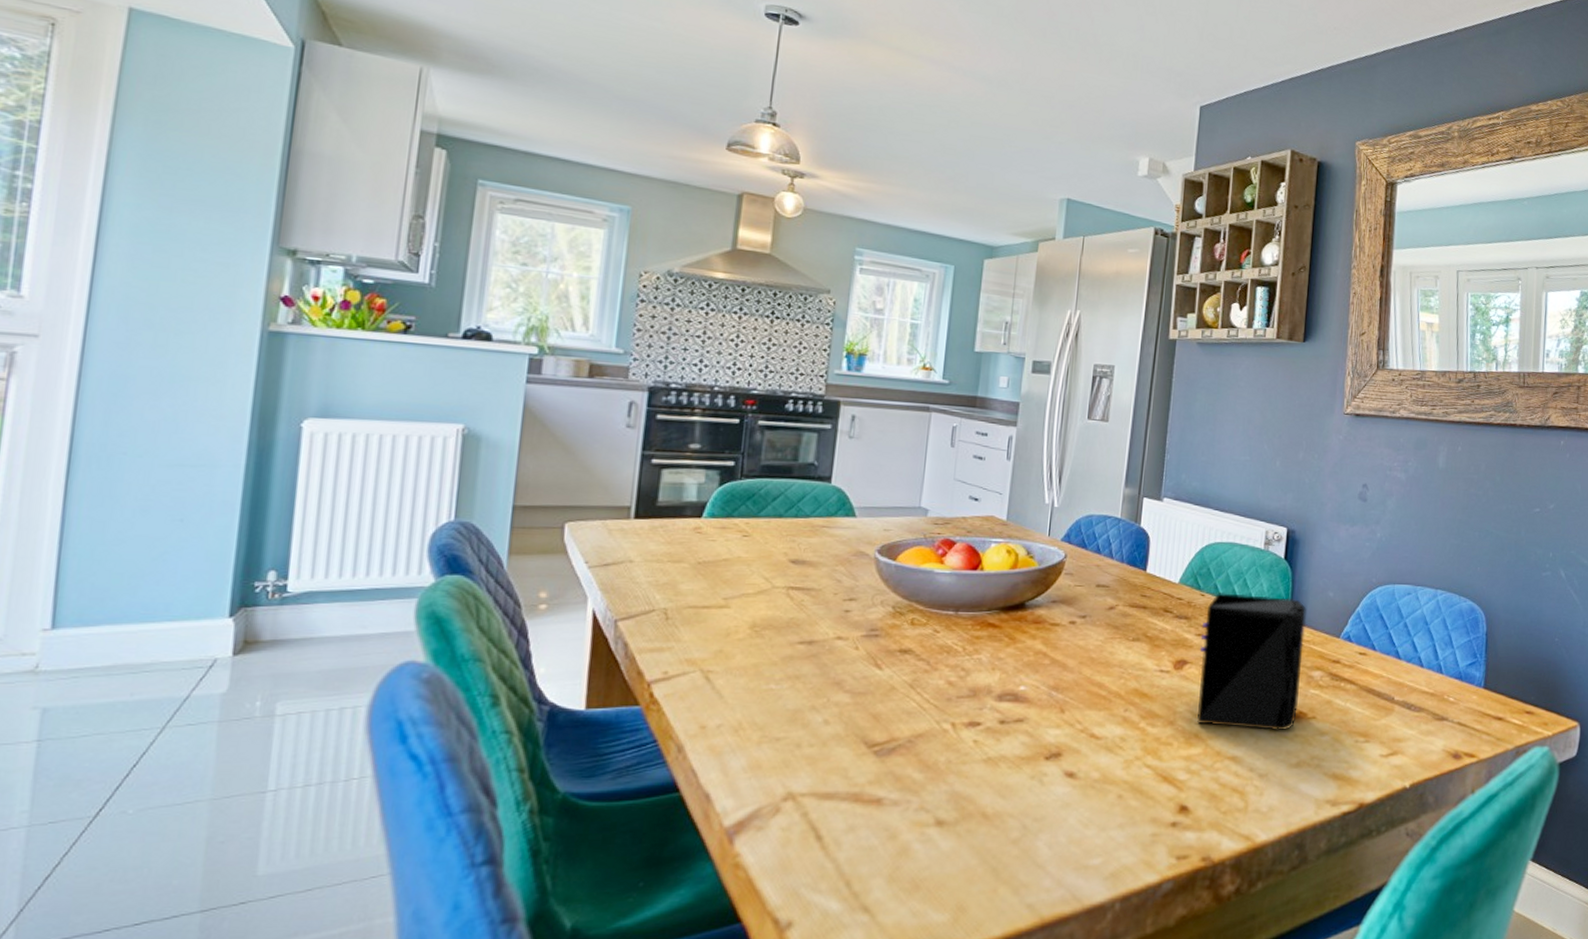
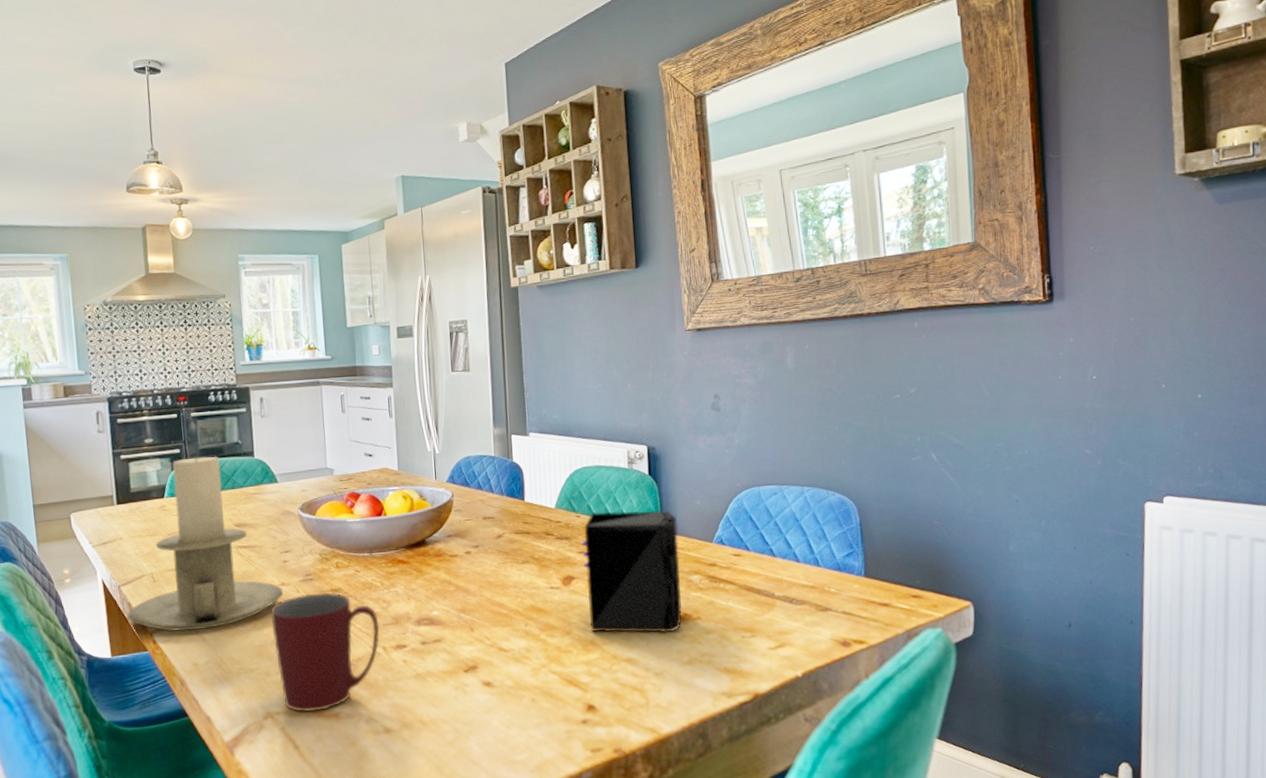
candle holder: none [619,474,837,685] -> present [127,456,283,631]
mug: none [812,652,953,795] -> present [270,592,380,712]

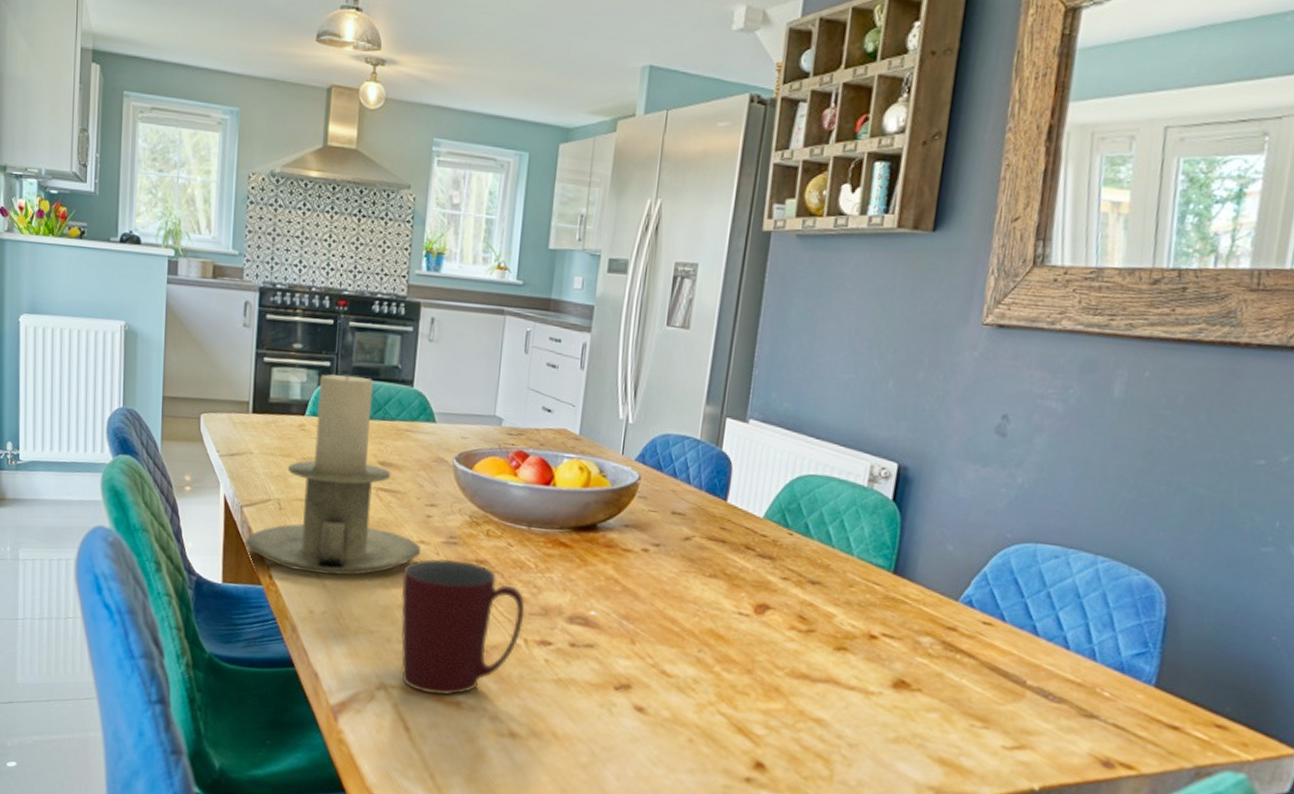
speaker: present [581,510,683,633] -> none [778,533,917,699]

